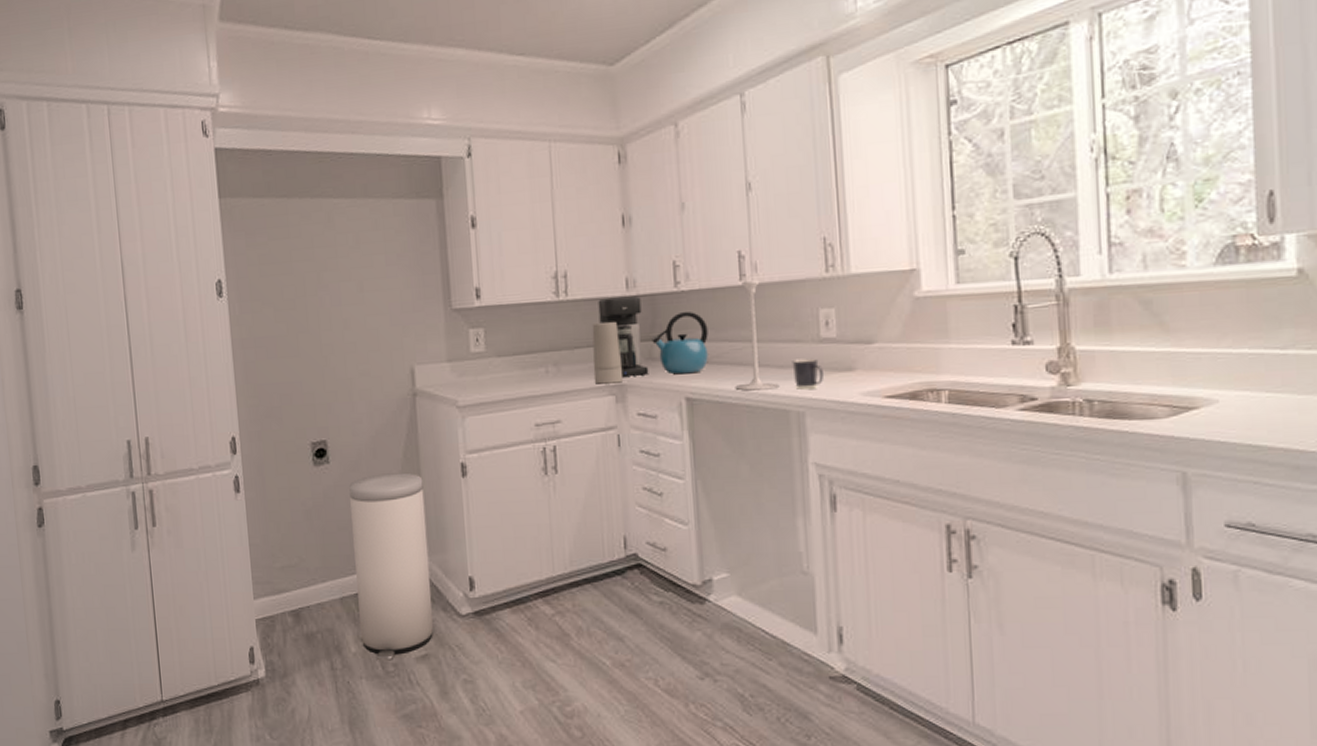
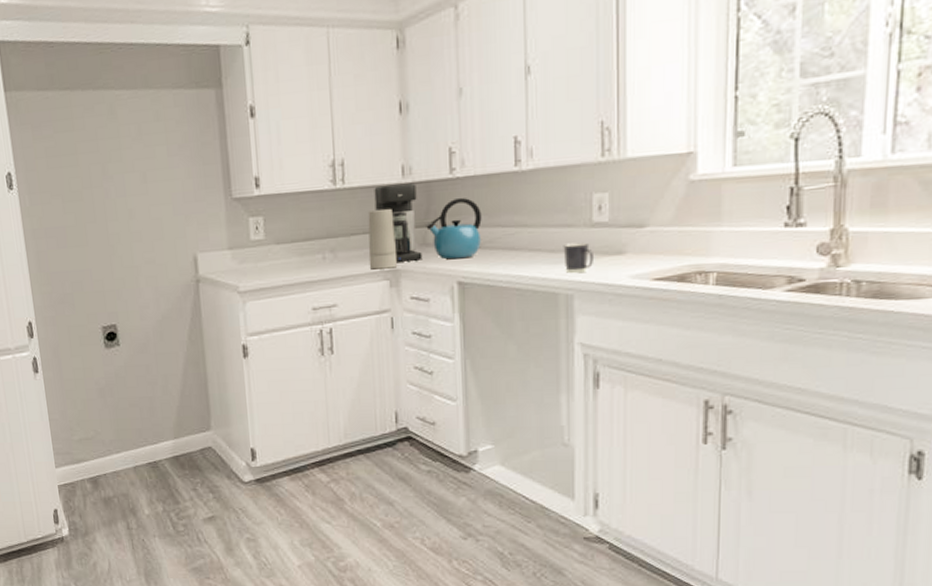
pedal bin: present [349,472,434,661] -> none [138,354,220,522]
candlestick: present [735,280,778,391] -> none [506,165,548,275]

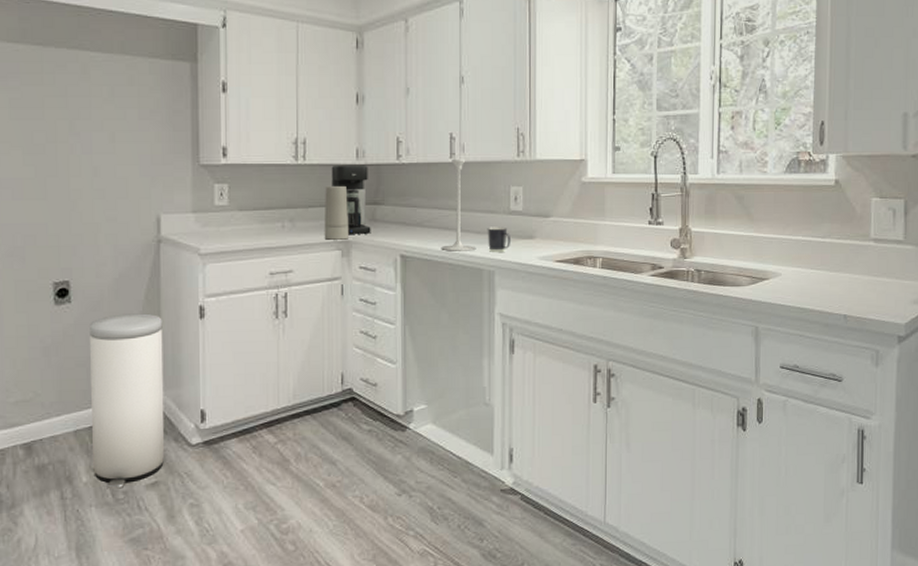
pedal bin: none [138,354,220,522] -> present [90,313,165,489]
kettle: present [426,198,482,260] -> none [375,182,422,235]
candlestick: none [506,165,548,275] -> present [441,158,475,251]

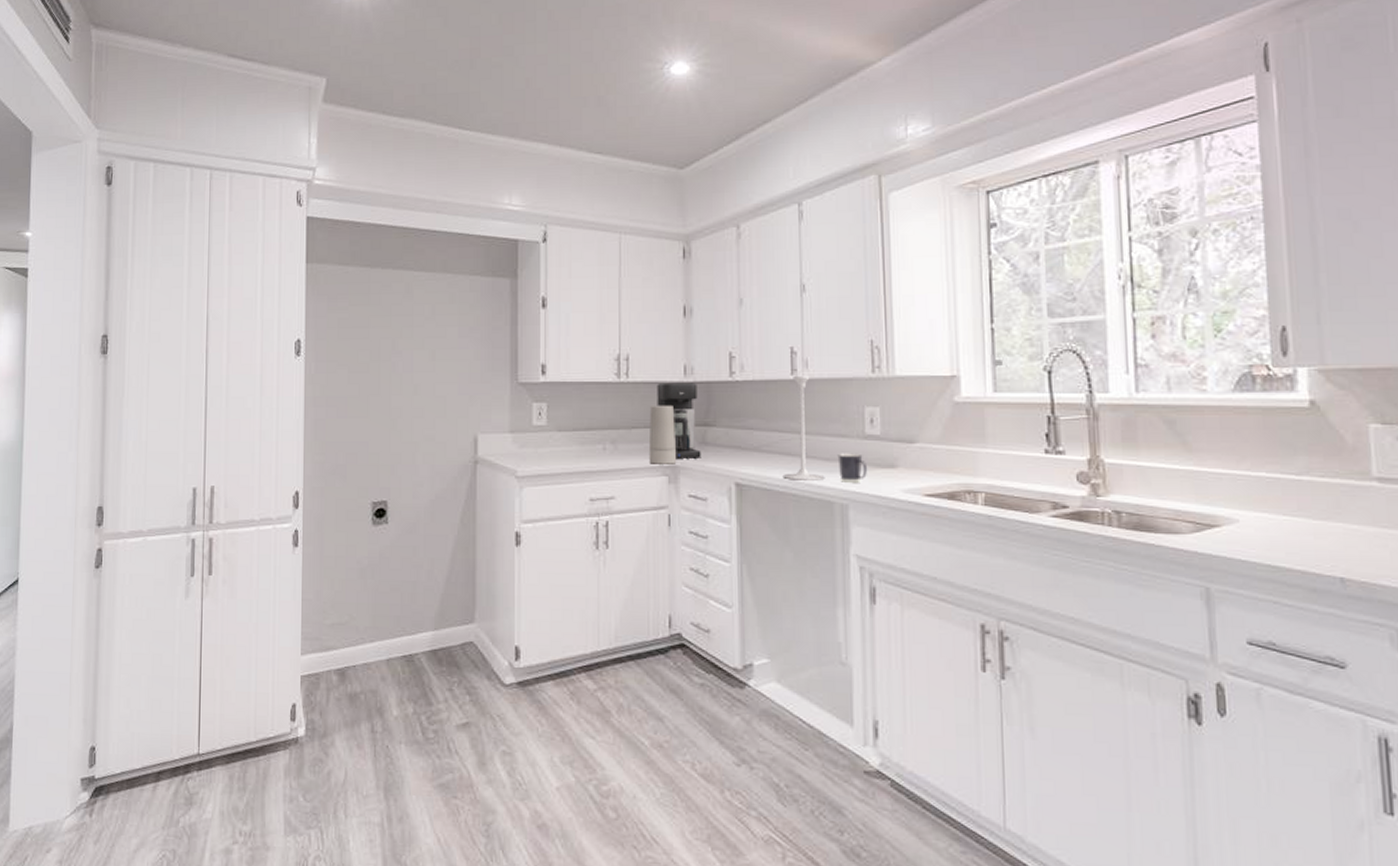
pedal bin: present [90,313,165,489] -> none [404,537,477,727]

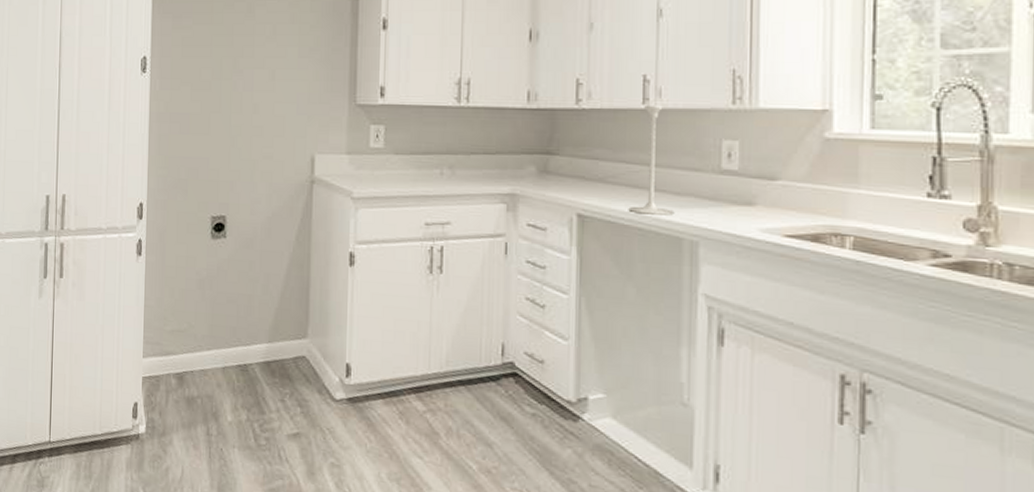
canister: present [648,405,677,464] -> none [487,131,517,192]
coffee maker: present [657,382,701,458] -> none [497,108,543,187]
mug: present [837,453,867,482] -> none [689,187,721,219]

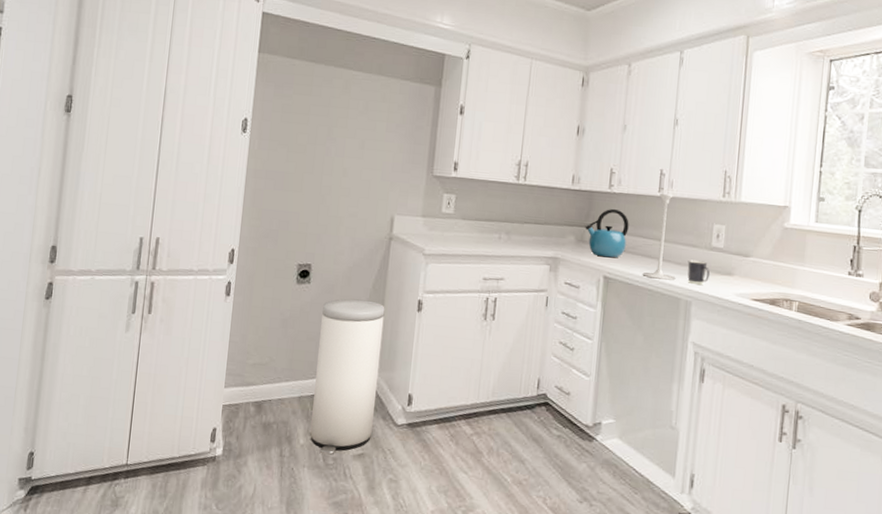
pedal bin: none [238,253,312,434] -> present [310,298,385,455]
kettle: none [548,130,606,191] -> present [585,209,629,258]
mug: none [689,187,721,219] -> present [687,259,710,285]

